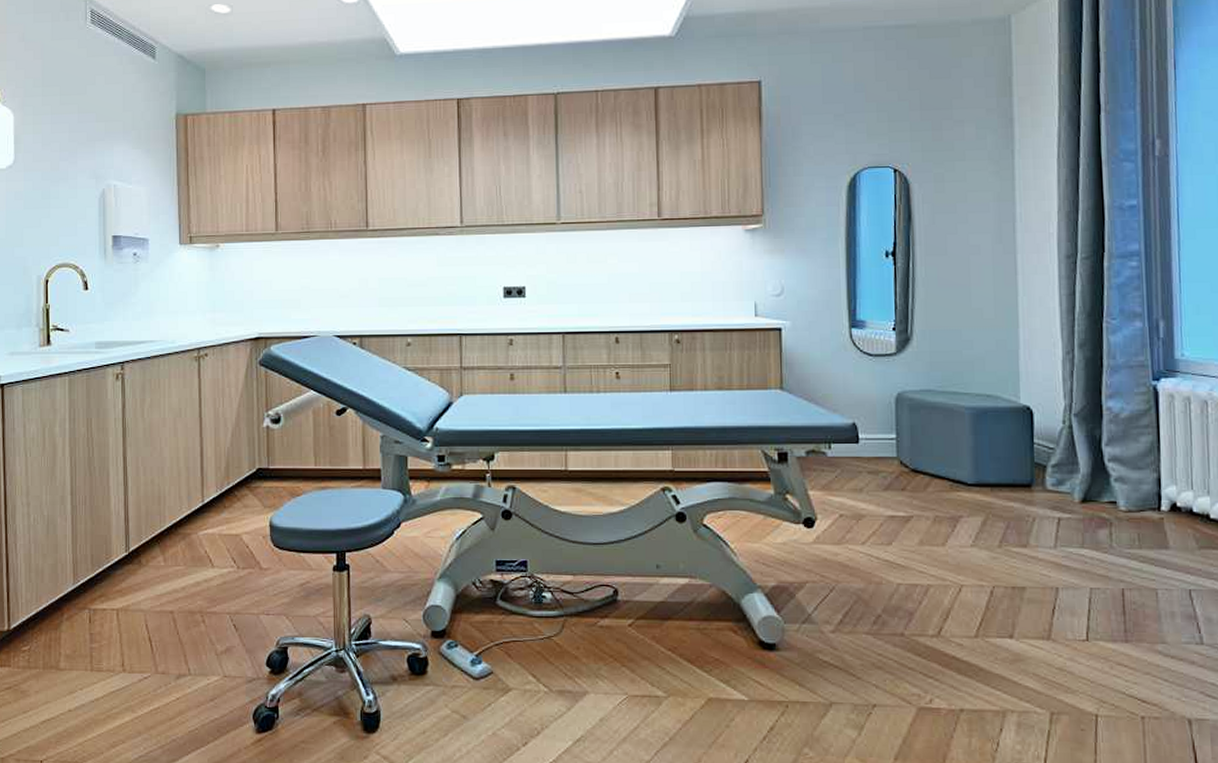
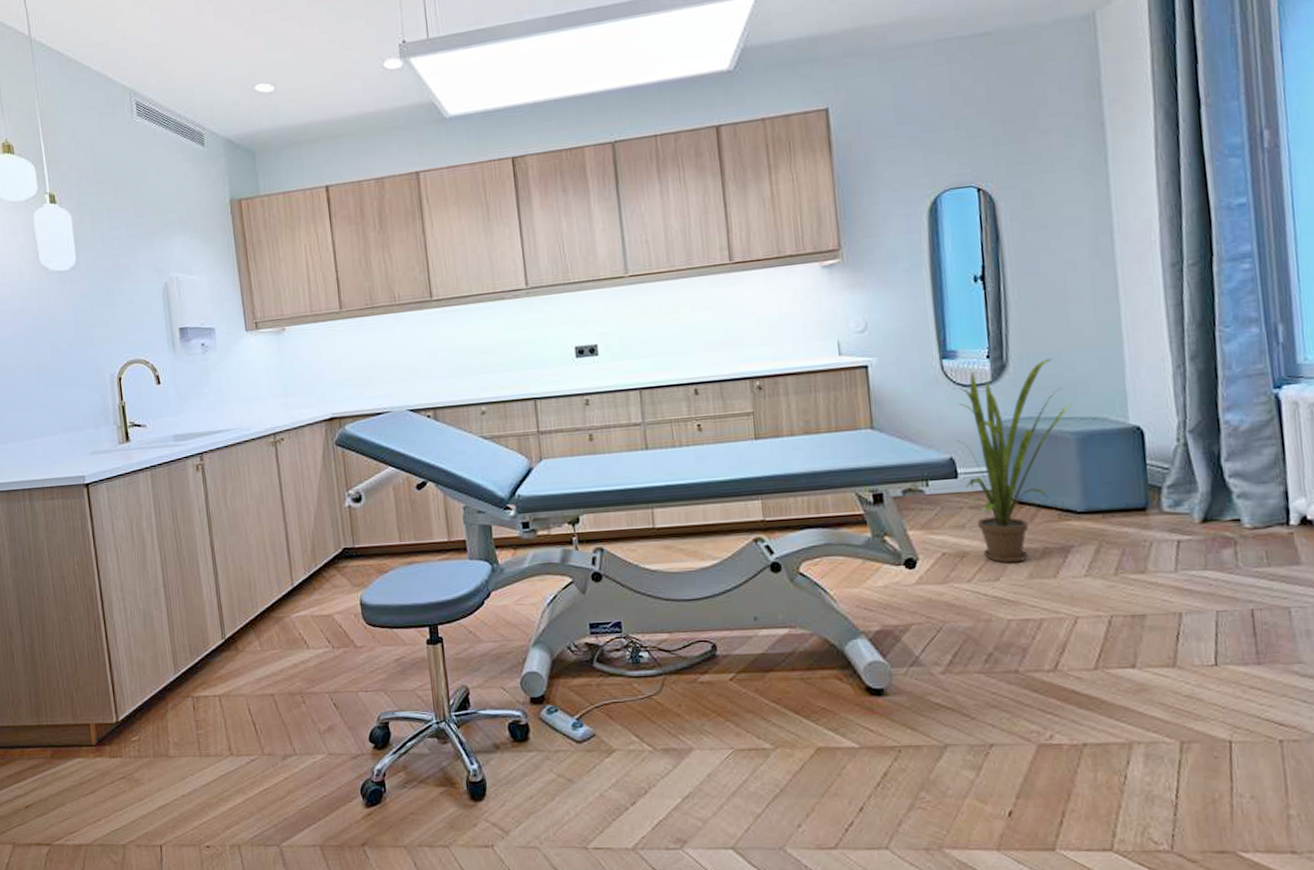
house plant: none [860,336,971,529] -> present [957,359,1074,563]

